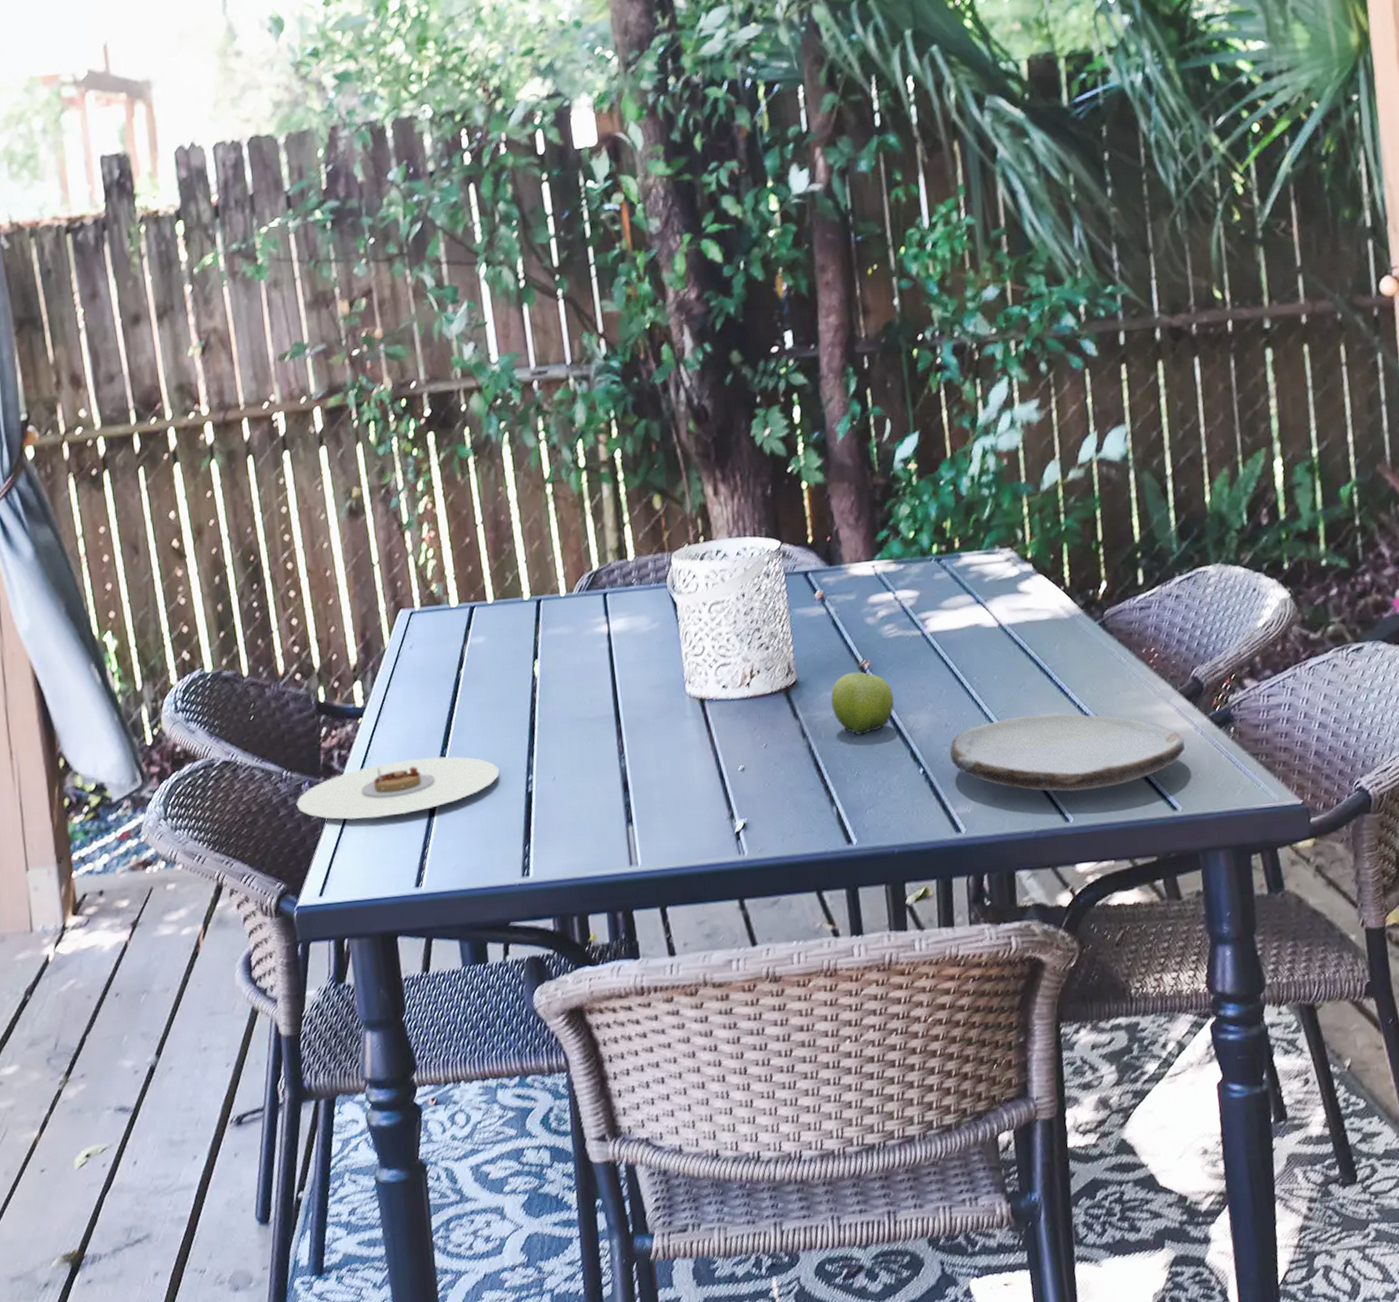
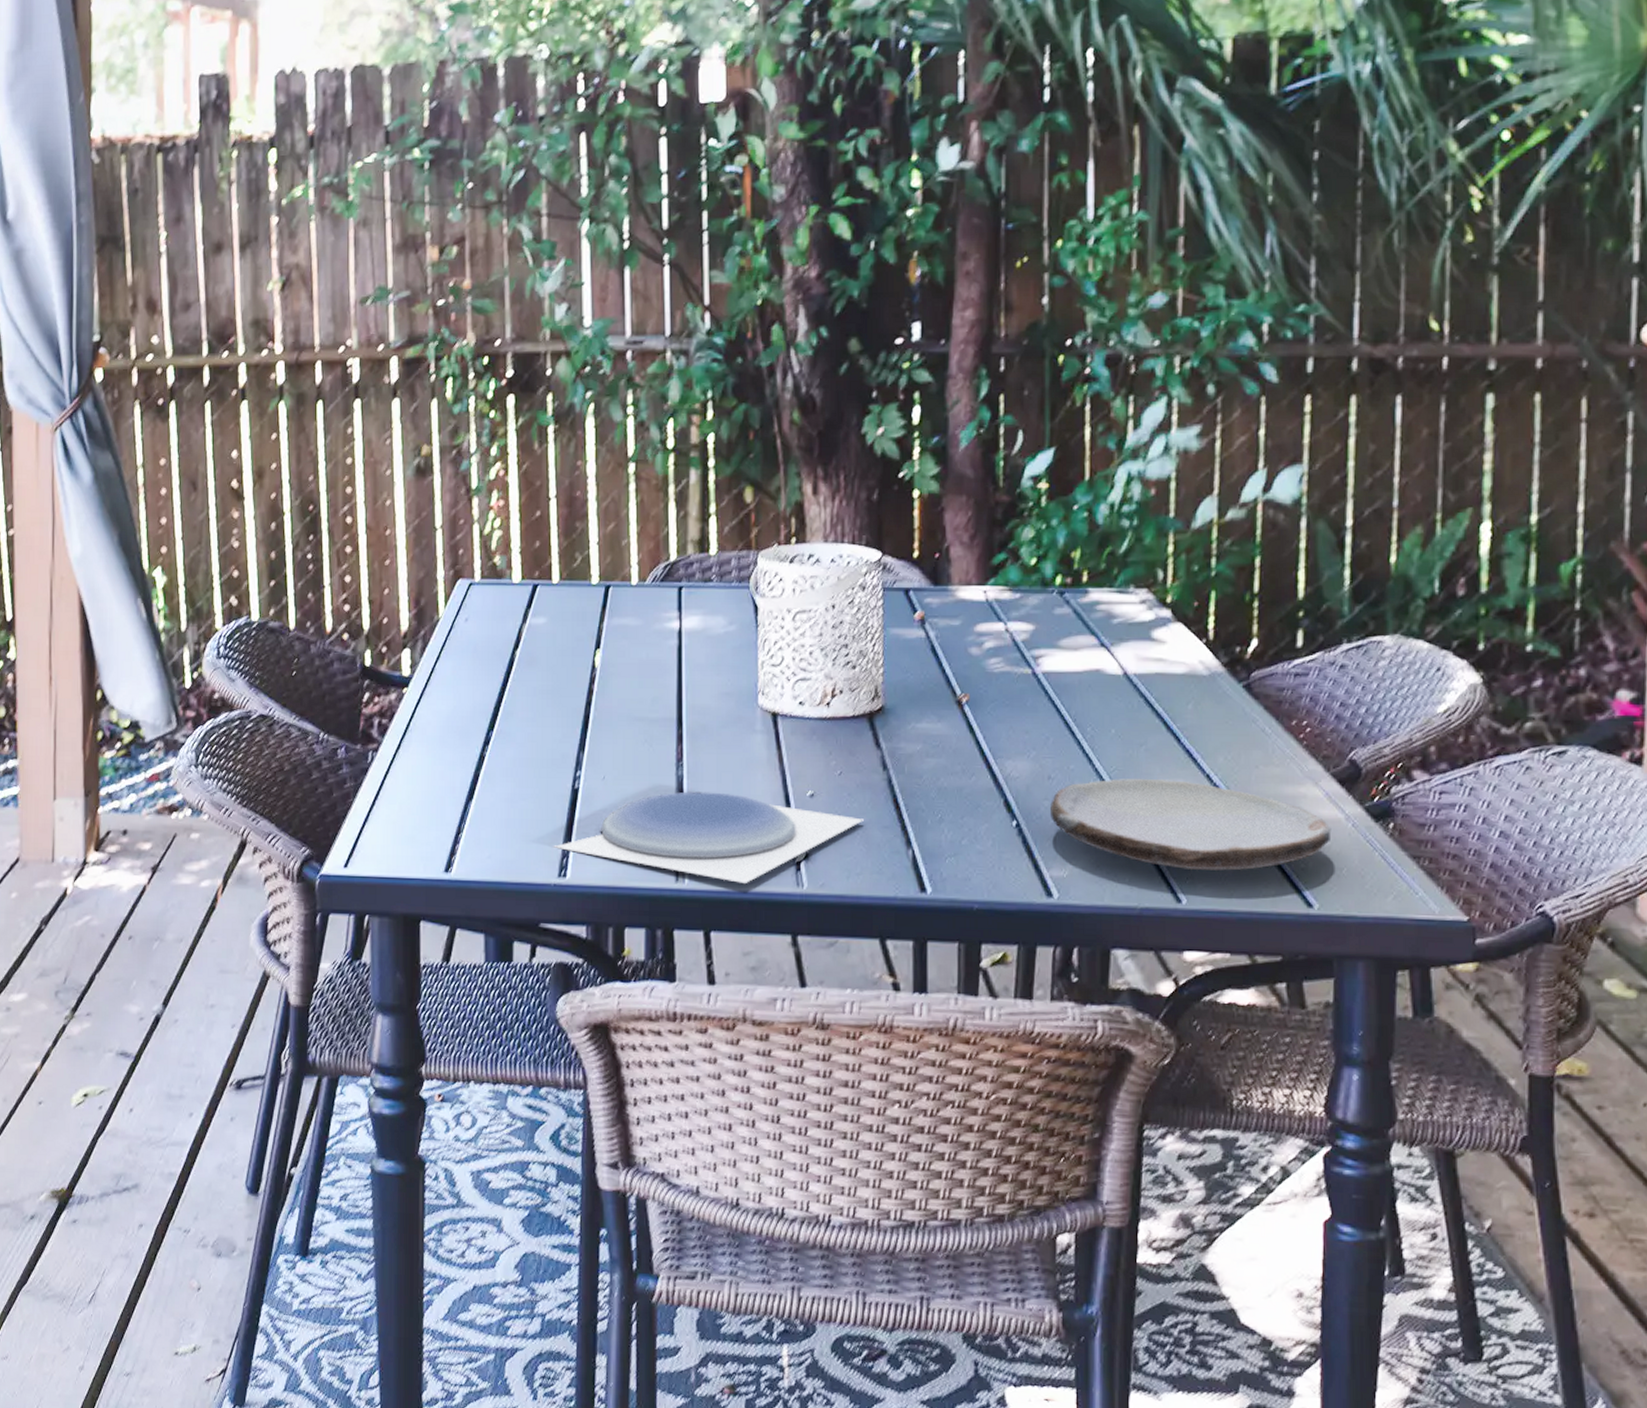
plate: present [296,756,500,820] -> none [330,737,546,794]
plate: none [514,778,791,859] -> present [552,791,864,883]
fruit: present [831,668,895,736] -> none [920,703,992,776]

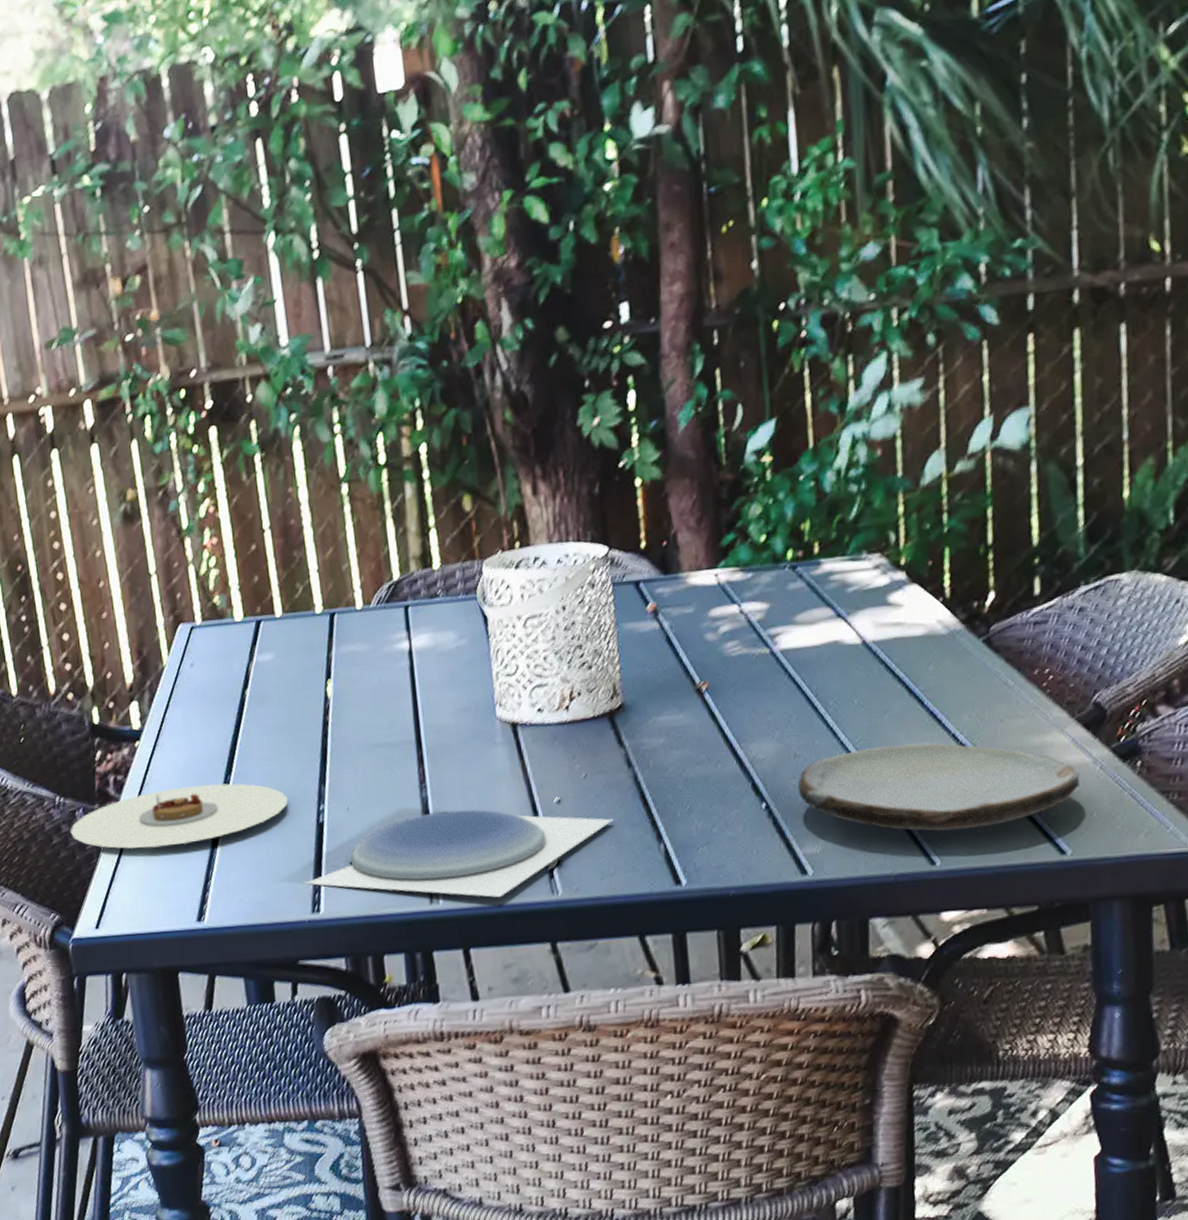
plate: none [330,737,546,794] -> present [70,783,288,849]

